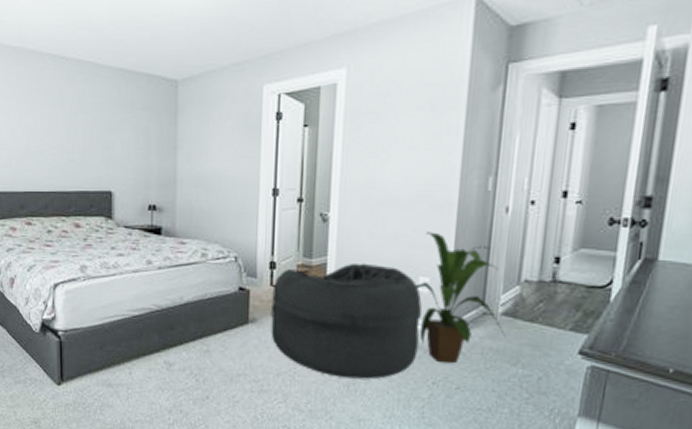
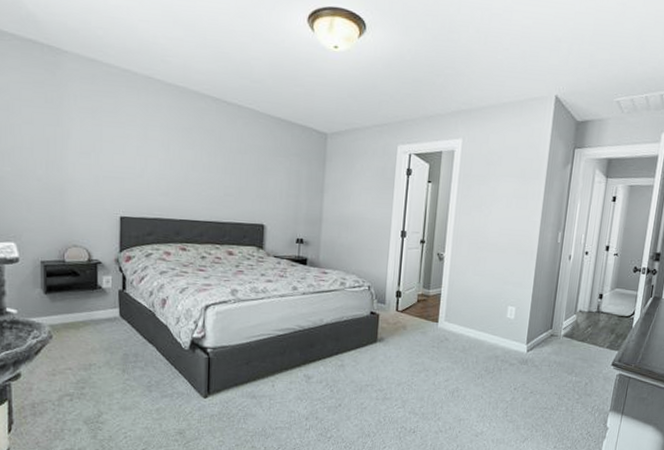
bean bag chair: present [270,262,423,379] -> none [394,294,509,387]
house plant: present [416,232,506,363] -> none [506,271,566,373]

